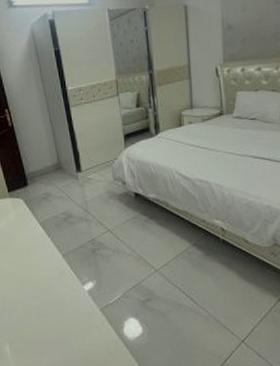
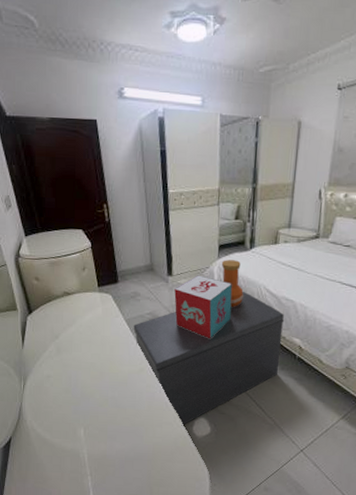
bench: none [48,178,204,329] -> present [133,291,285,426]
decorative box: none [85,167,146,231] -> present [174,275,232,338]
vase: none [129,147,156,196] -> present [221,260,244,307]

